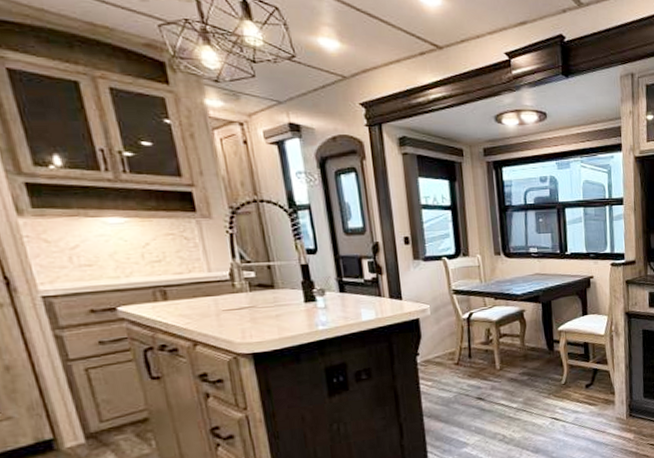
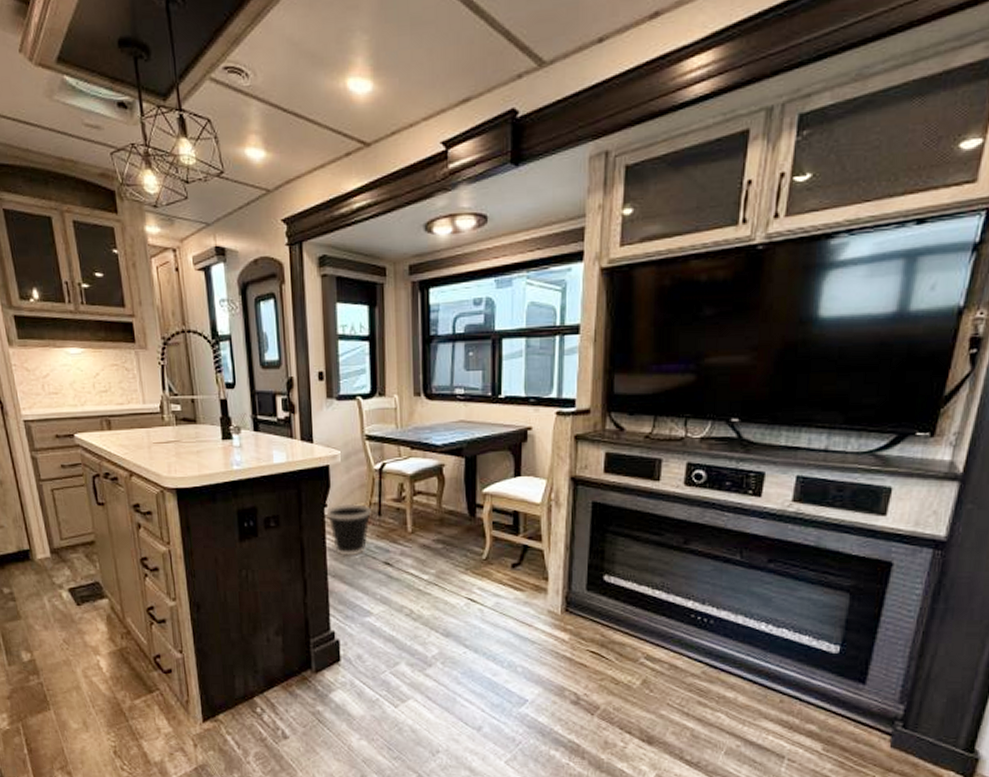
wastebasket: none [419,349,462,397] -> present [326,503,371,556]

